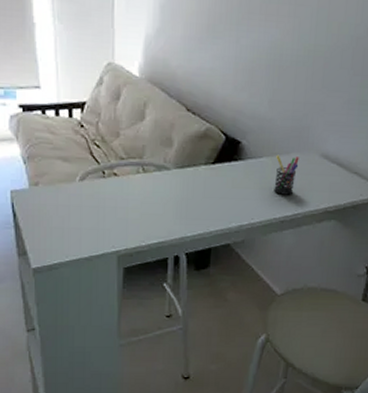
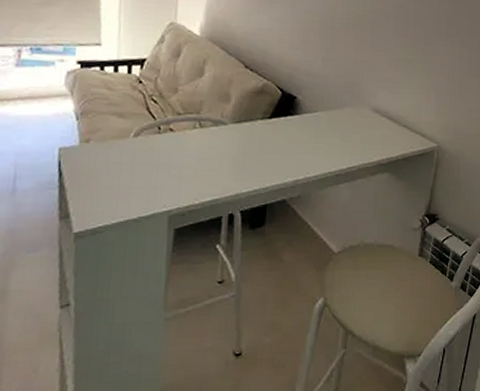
pen holder: present [274,154,299,195] -> none [328,109,352,149]

